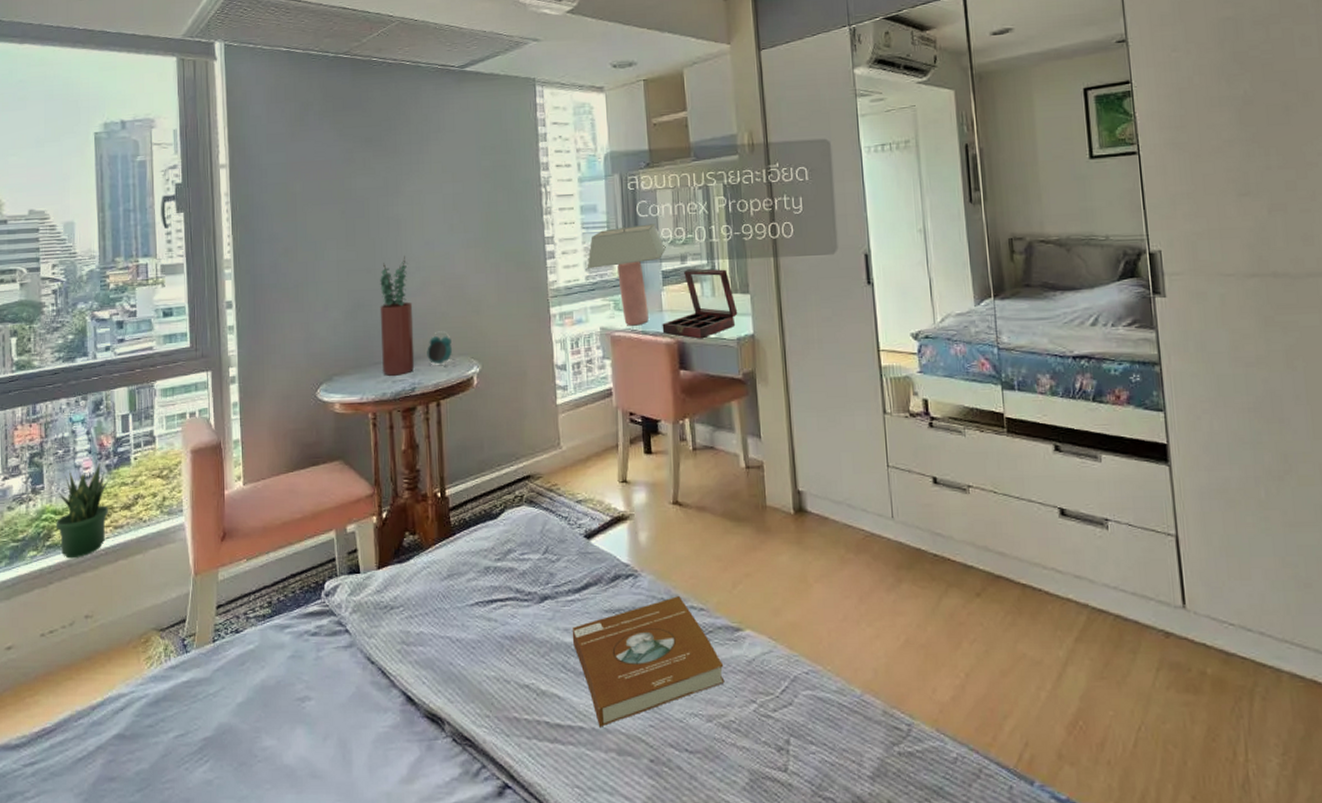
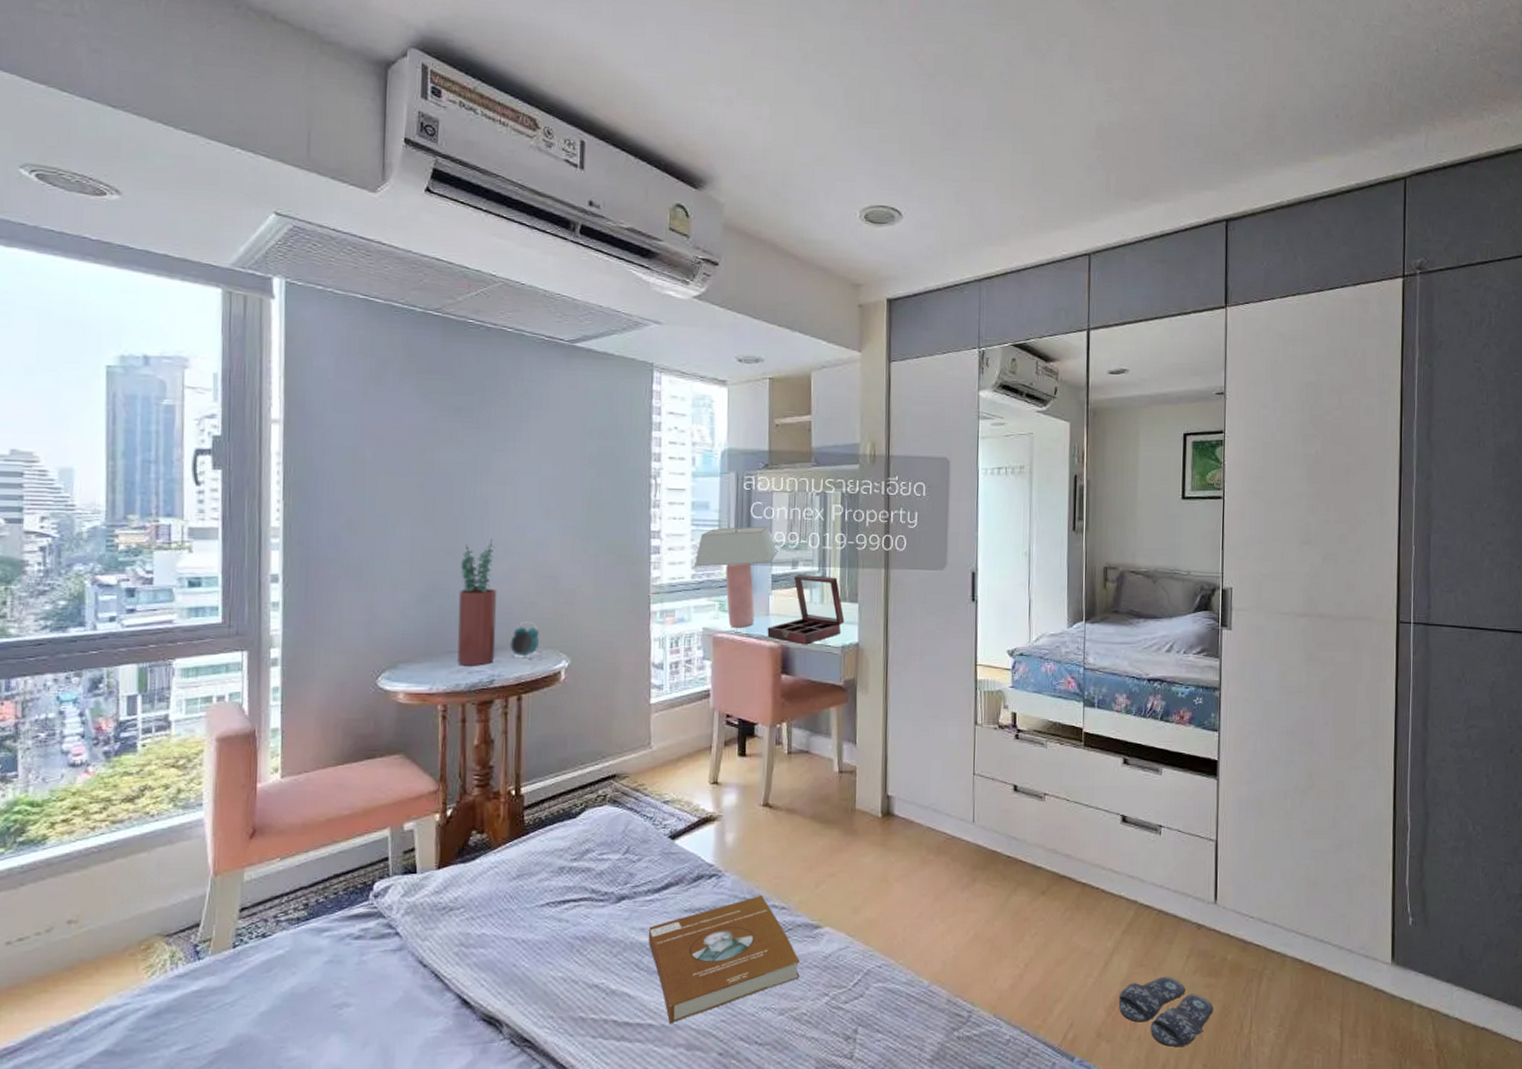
planter: present [55,463,111,559] -> none [32,750,110,857]
slippers: none [1079,691,1197,774] -> present [1118,976,1214,1047]

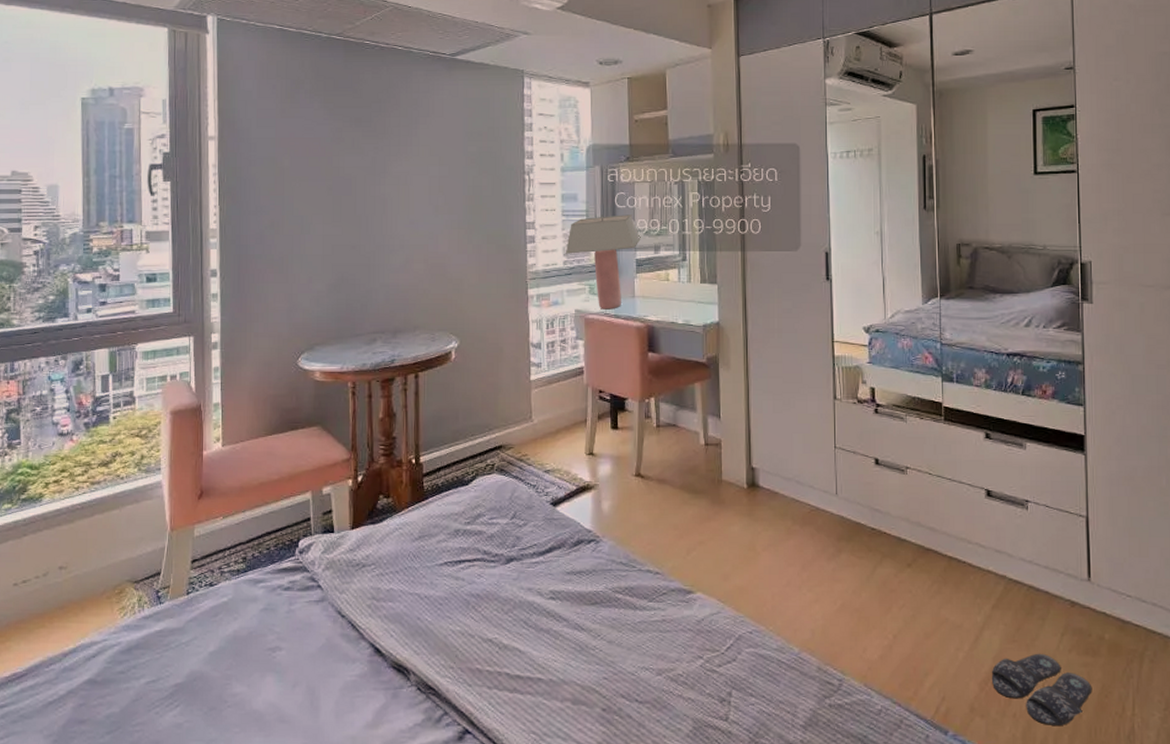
vase: present [457,538,498,666] -> none [363,233,396,347]
alarm clock: present [510,623,540,659] -> none [407,308,433,340]
book: present [648,896,800,1024] -> none [535,561,675,679]
jewelry box: present [767,575,845,645] -> none [634,259,705,324]

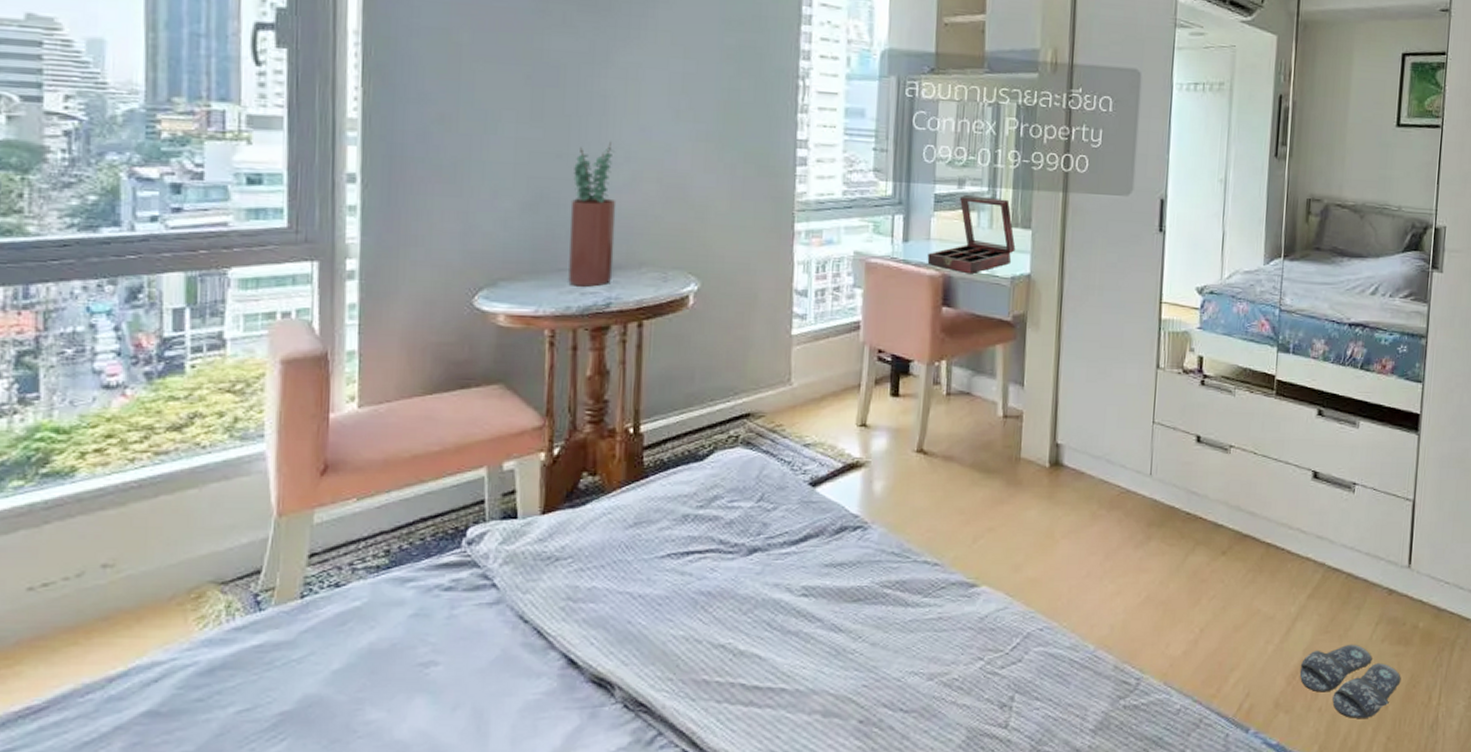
vase: none [363,233,396,347] -> present [568,141,617,287]
table lamp: present [565,214,641,310] -> none [845,137,942,253]
jewelry box: none [634,259,705,324] -> present [927,195,1016,275]

